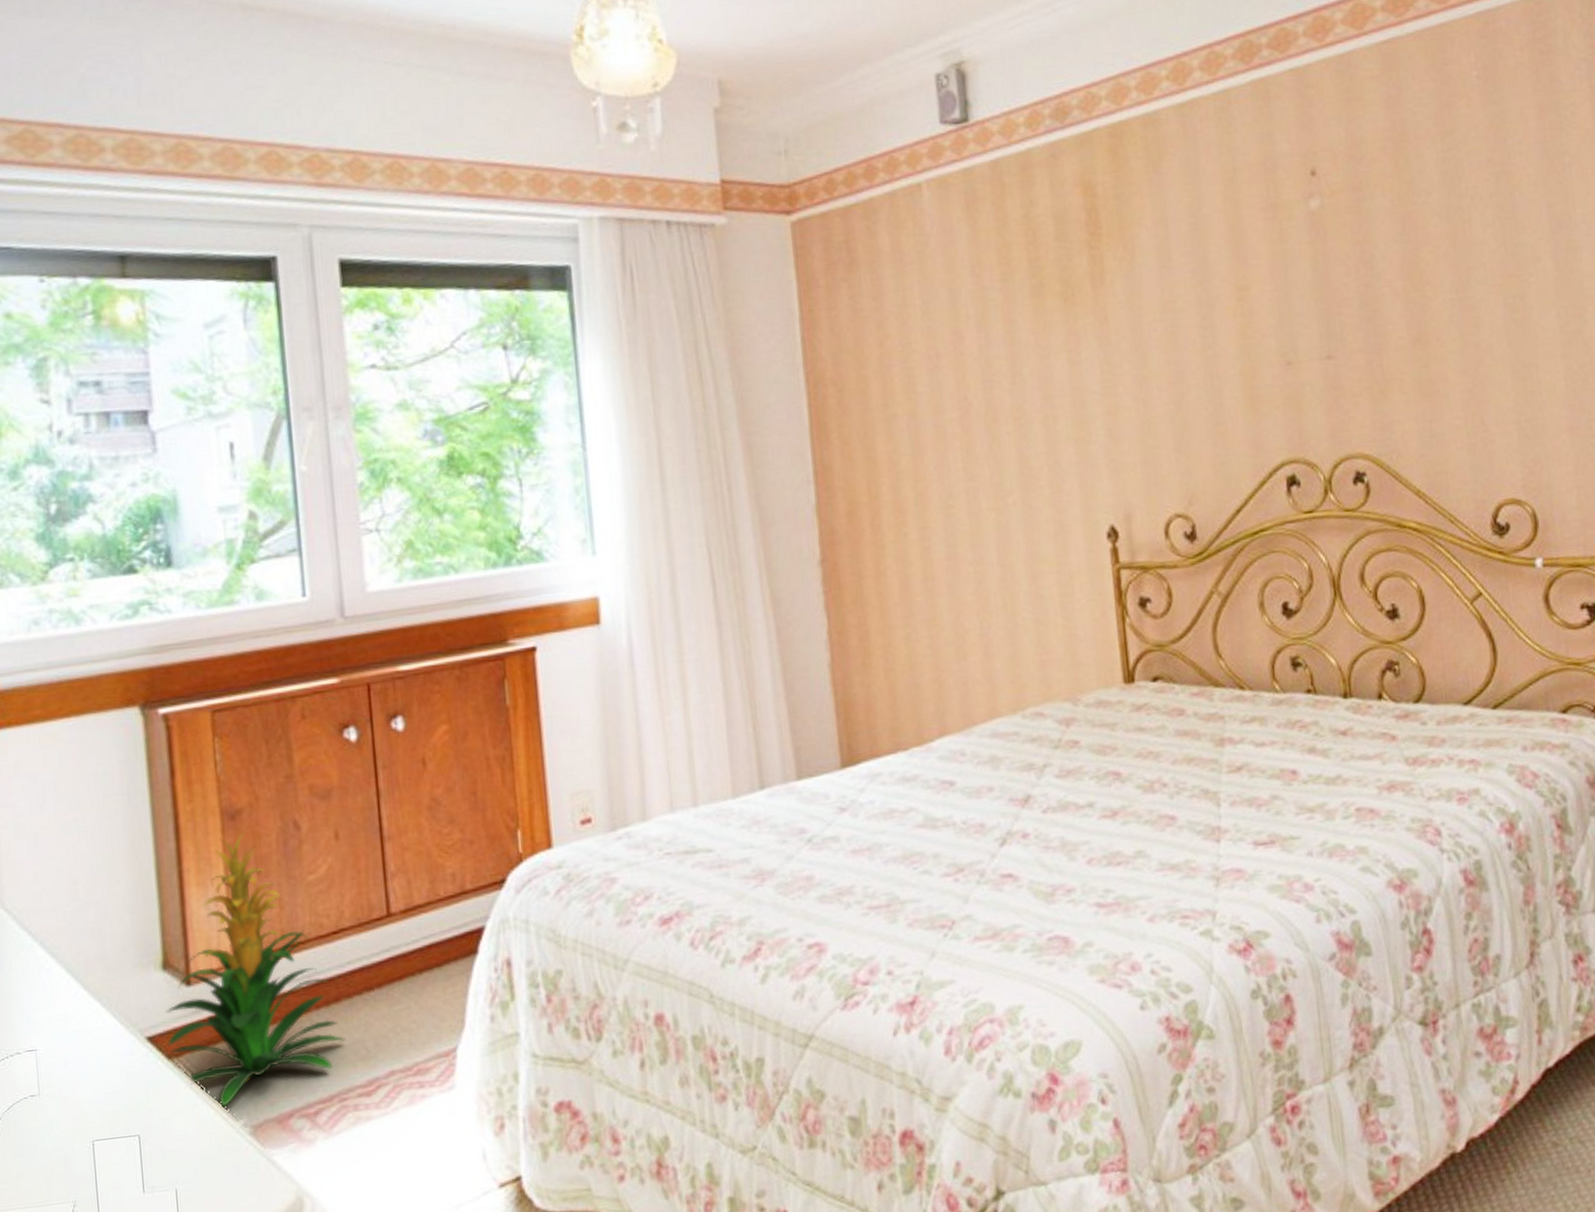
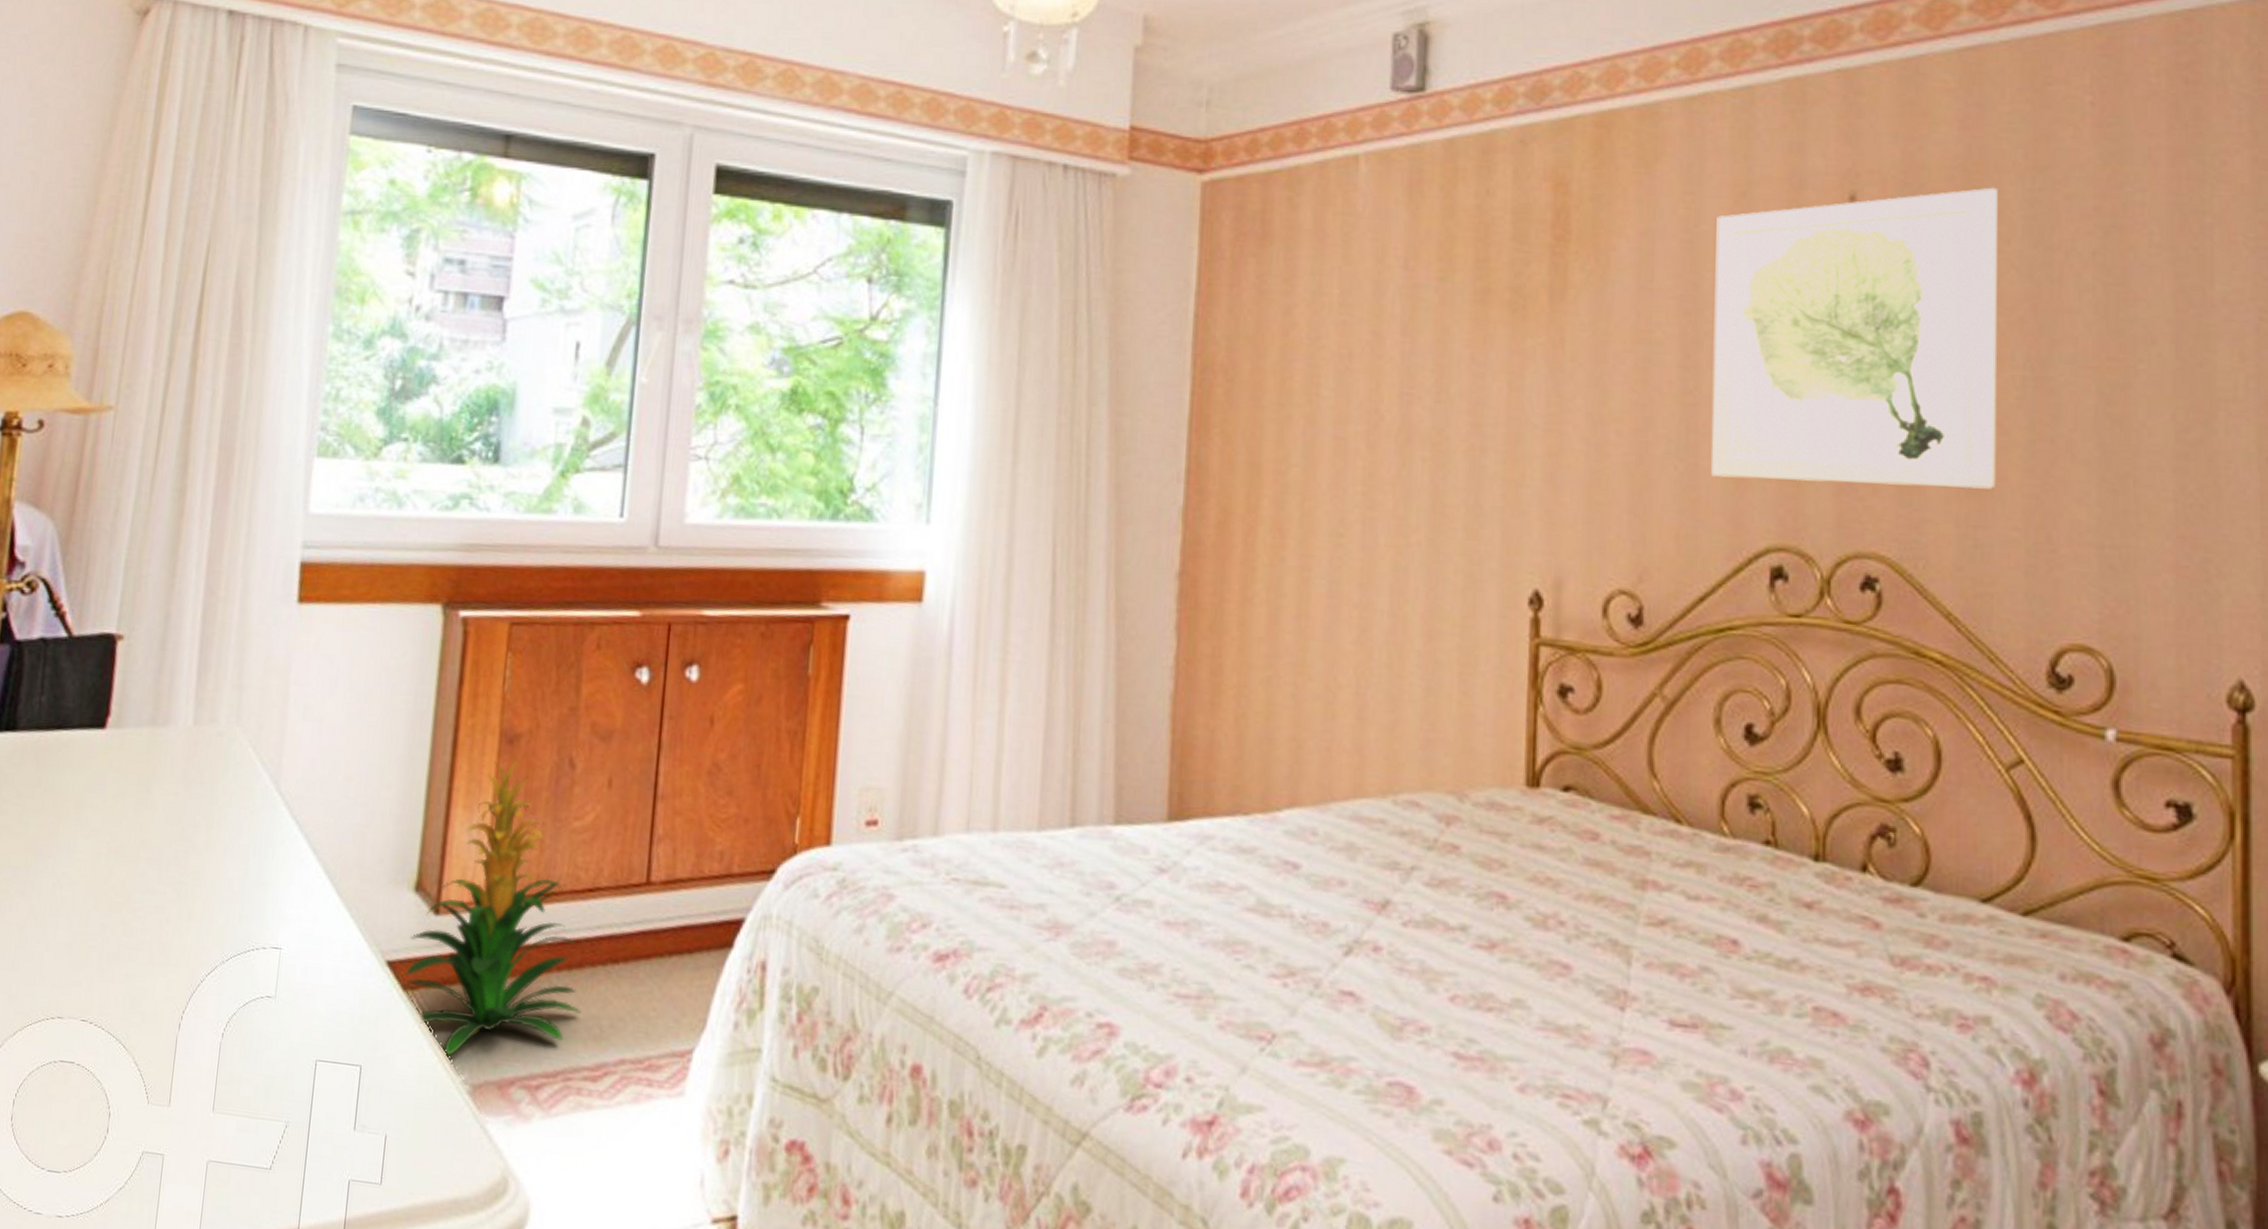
wall art: none [1213,152,1441,412] -> present [1710,187,1998,489]

